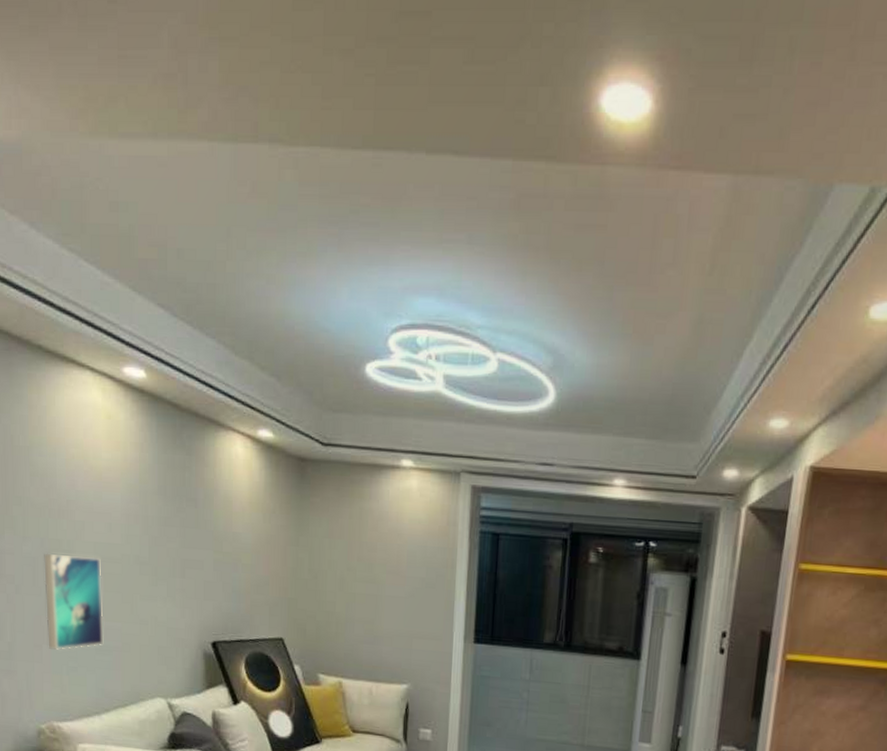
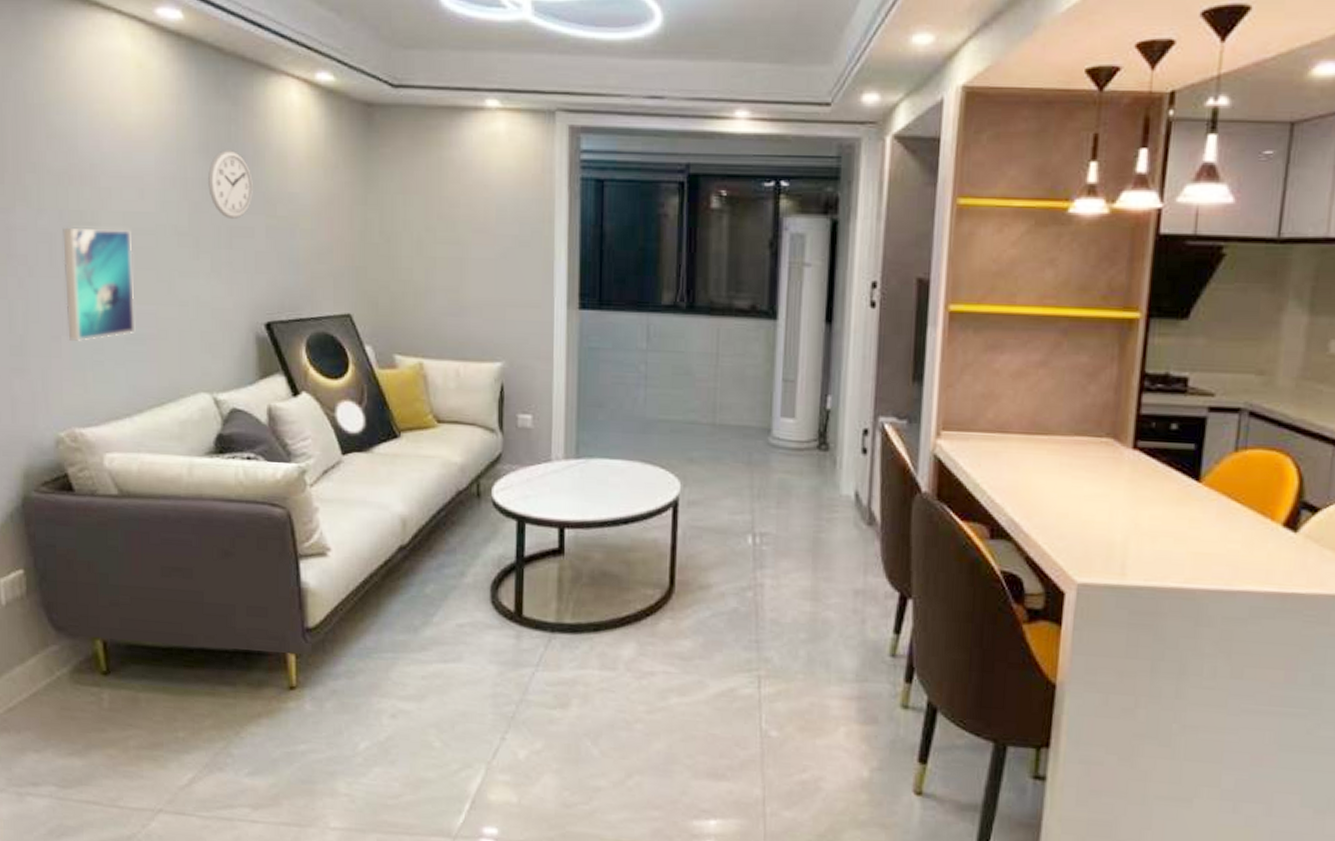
wall clock: none [166,493,203,553] -> present [208,150,253,219]

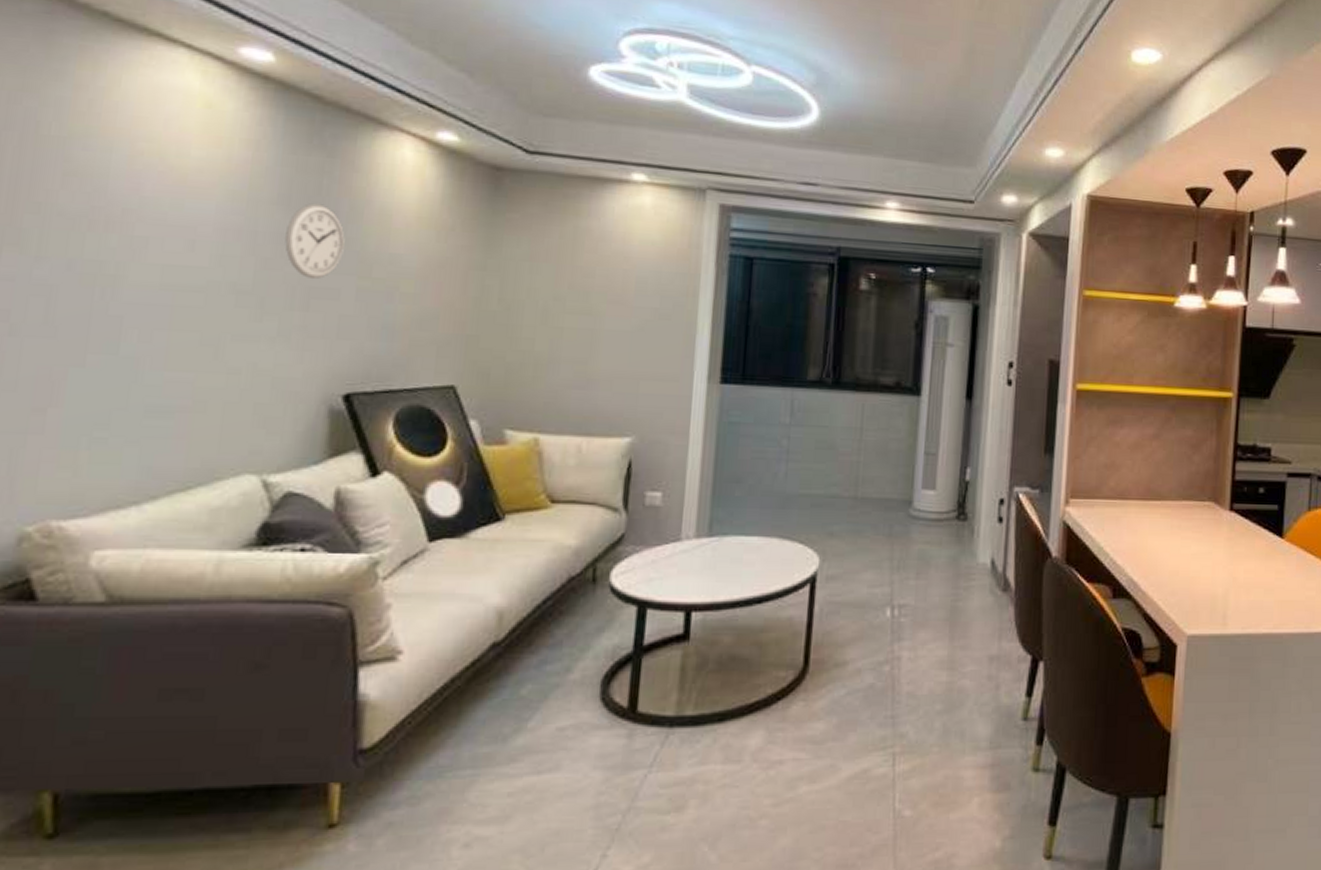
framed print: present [63,227,136,341] -> none [59,279,171,414]

